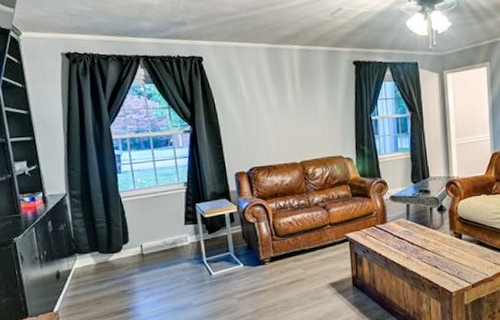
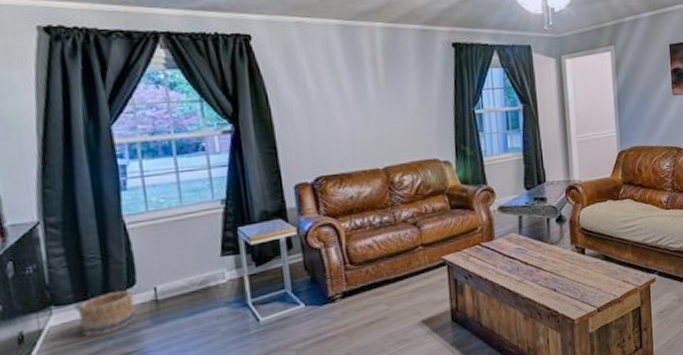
basket: none [92,246,129,277] -> present [77,290,136,337]

